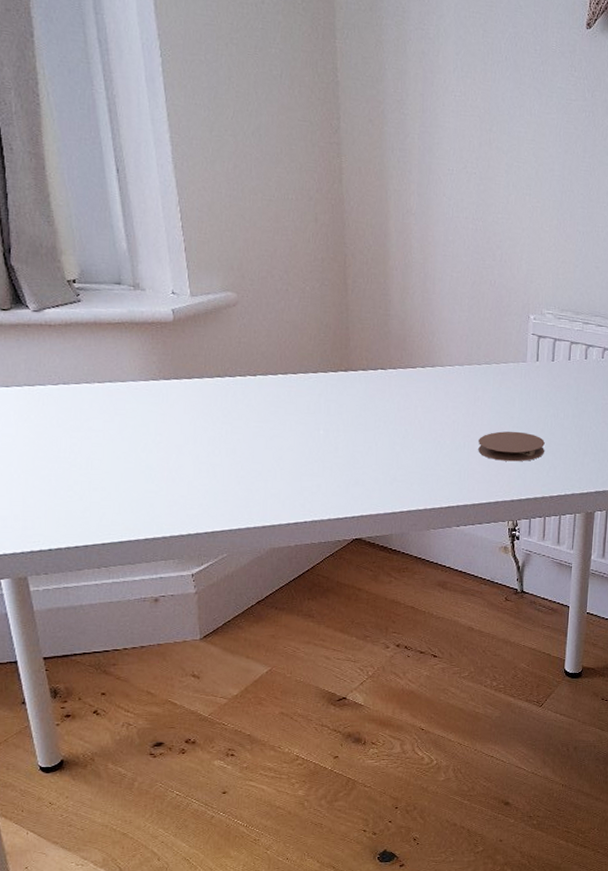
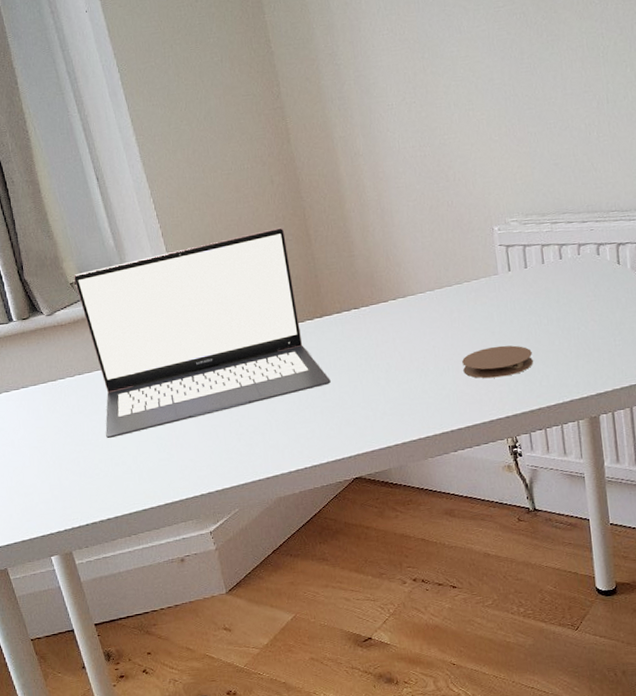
laptop: none [73,269,345,460] -> present [74,227,331,439]

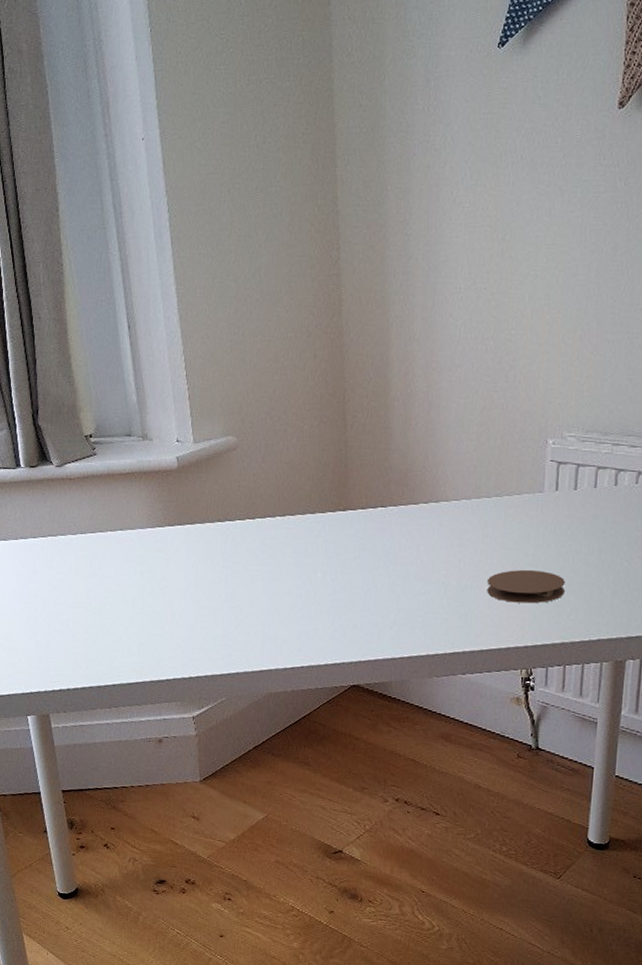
laptop: present [74,227,331,439] -> none [90,407,343,605]

